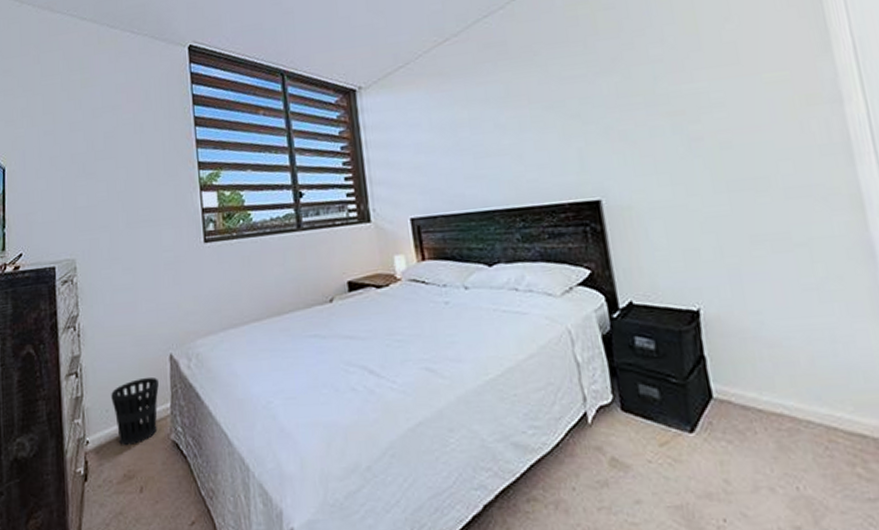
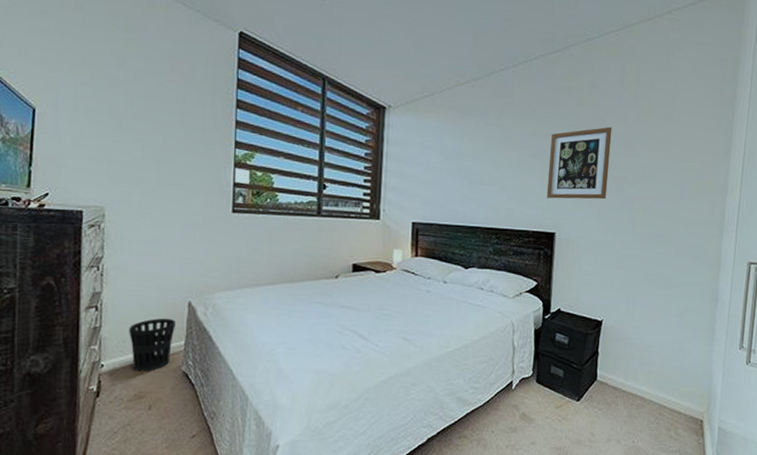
wall art: none [565,51,662,158] -> present [546,126,612,200]

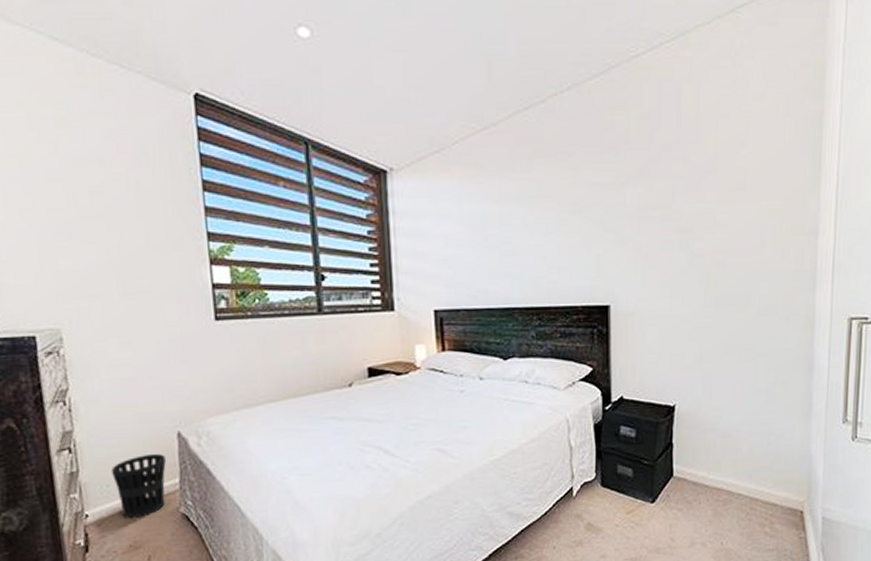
wall art: present [546,126,612,200] -> none [594,167,671,264]

